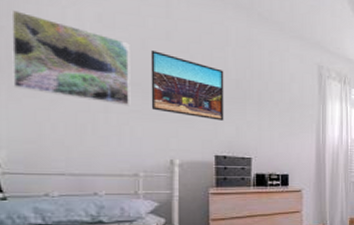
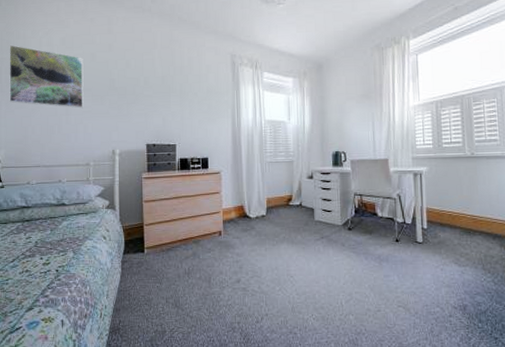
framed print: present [150,50,224,121] -> none [98,61,153,114]

